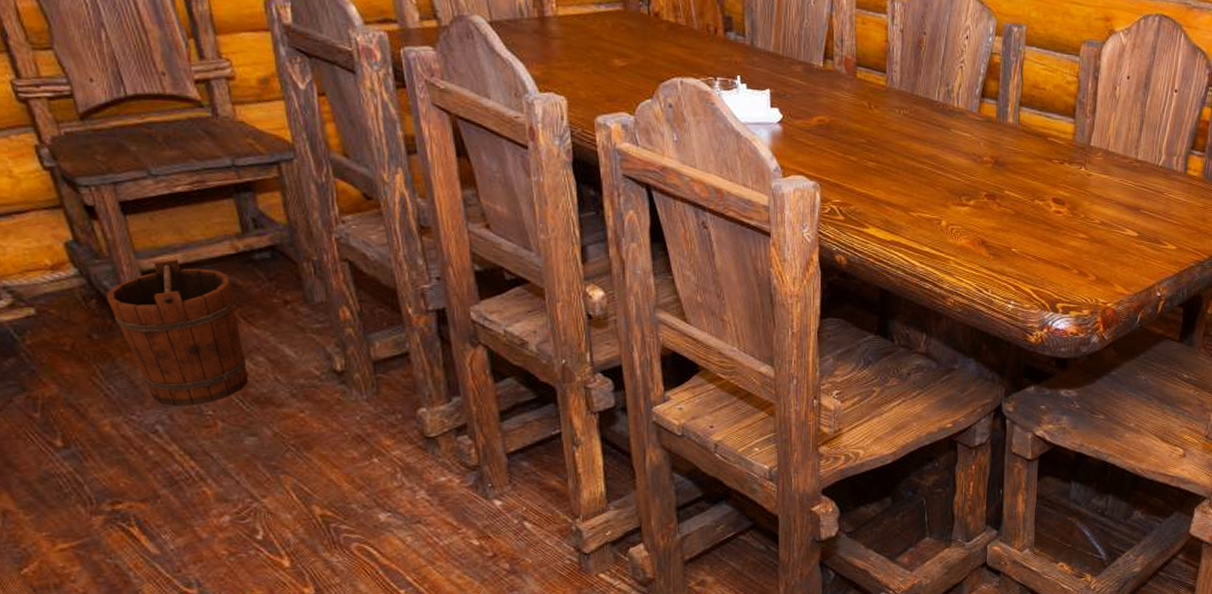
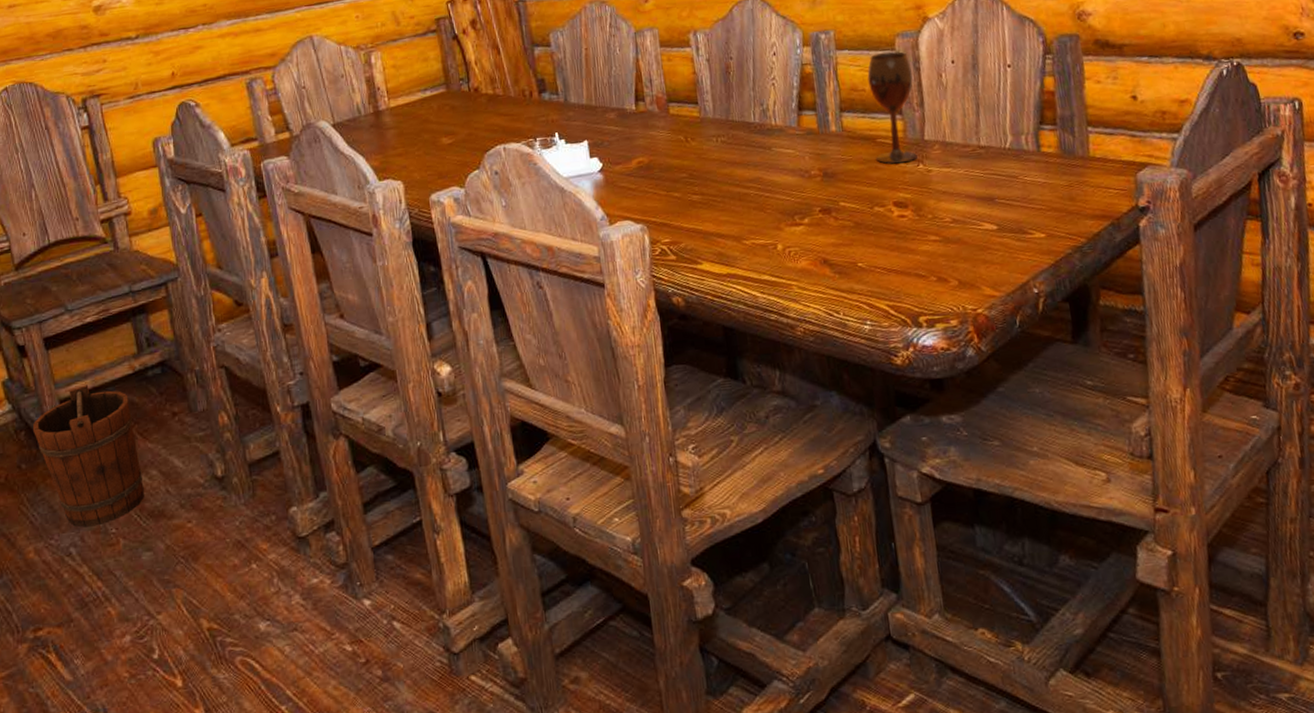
wine glass: none [1045,56,1092,164] -> present [867,51,917,164]

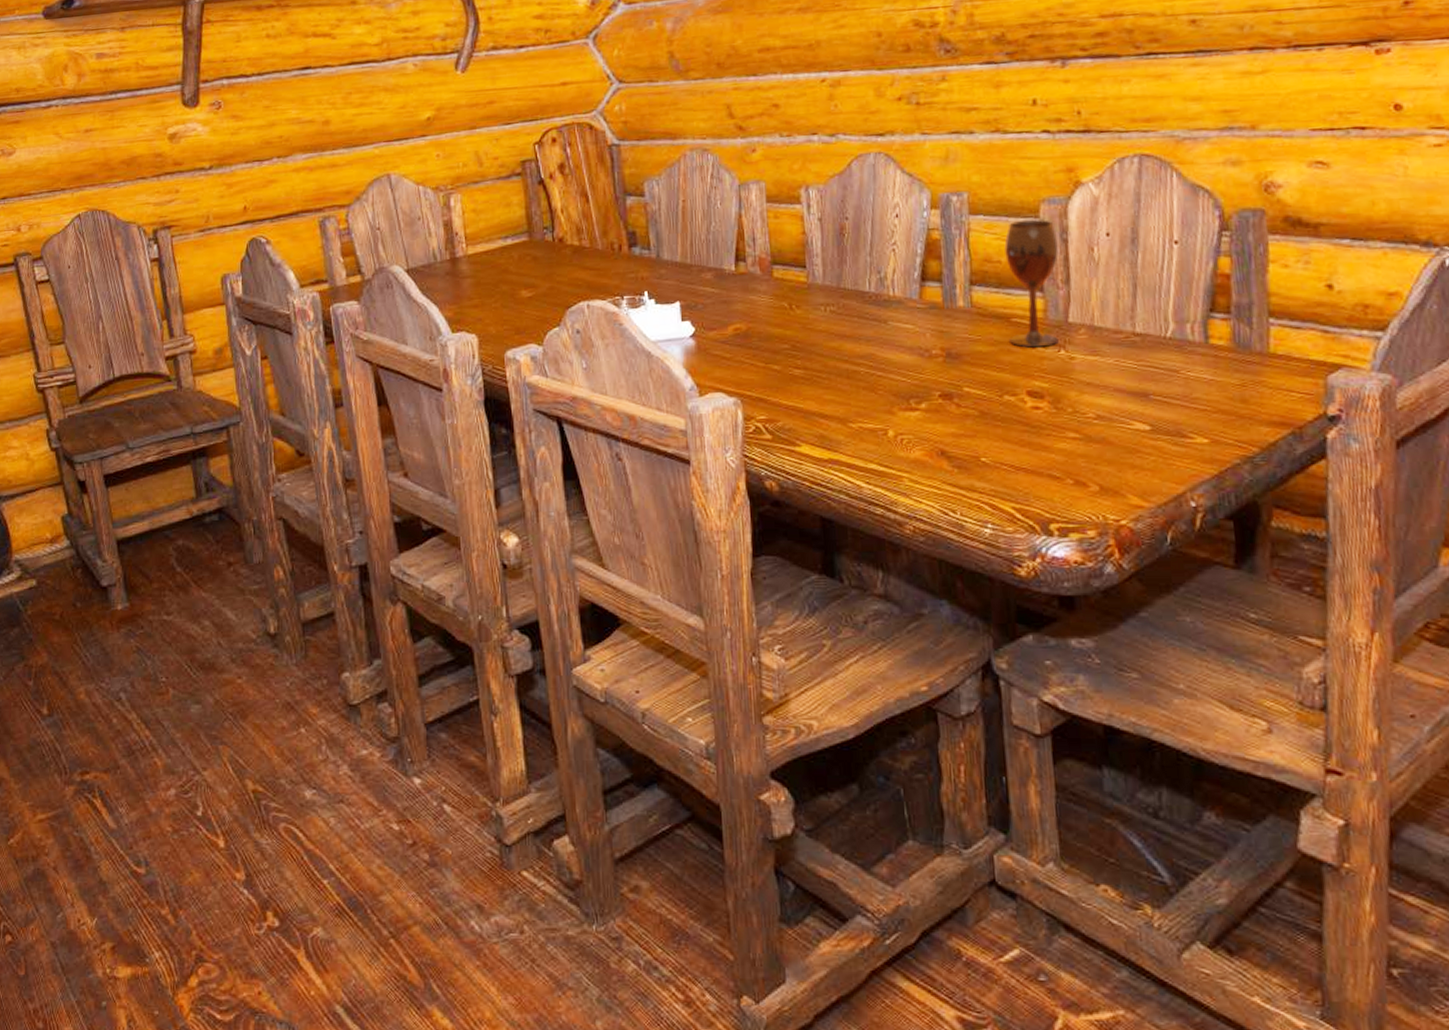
wooden bucket: present [32,385,144,528] -> none [89,526,196,673]

